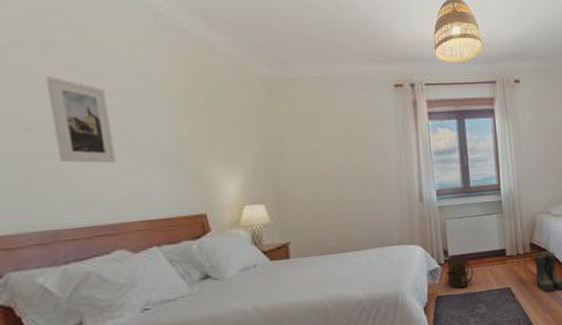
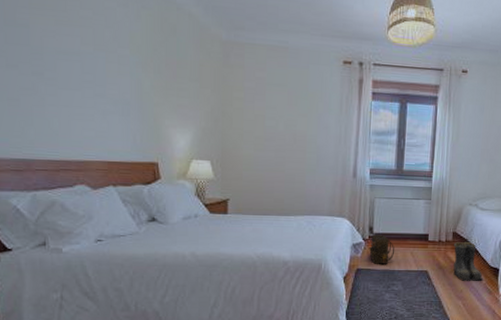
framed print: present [45,77,116,164] -> none [29,18,84,106]

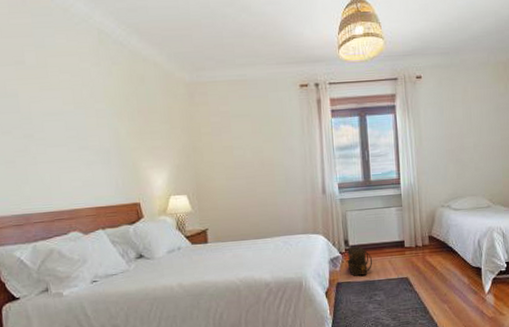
boots: present [453,242,484,282] -> none [430,244,467,285]

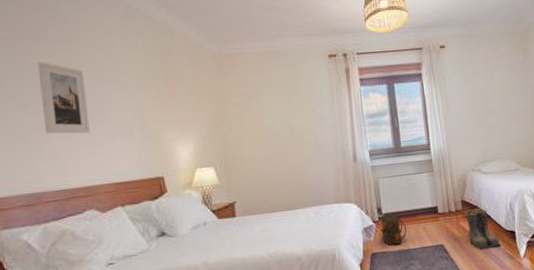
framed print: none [18,88,70,160] -> present [37,62,90,134]
boots: none [430,244,467,285] -> present [464,208,502,251]

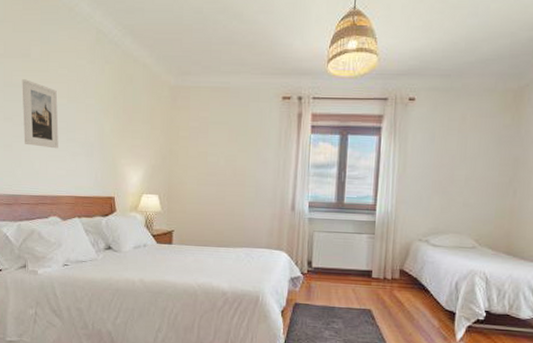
backpack: present [381,214,407,246] -> none [308,269,335,300]
boots: present [464,208,502,251] -> none [400,280,437,325]

